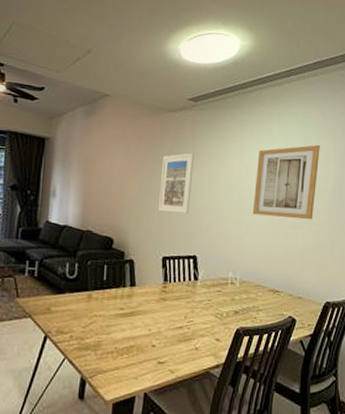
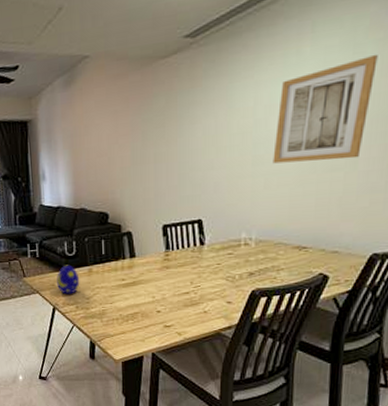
decorative egg: none [53,287,78,321] -> present [57,264,80,294]
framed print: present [157,153,194,214] -> none [154,103,194,178]

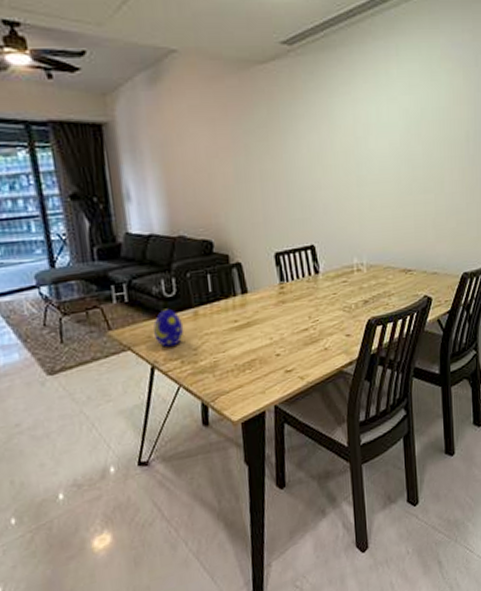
wall art: present [272,54,378,164] -> none [374,83,450,185]

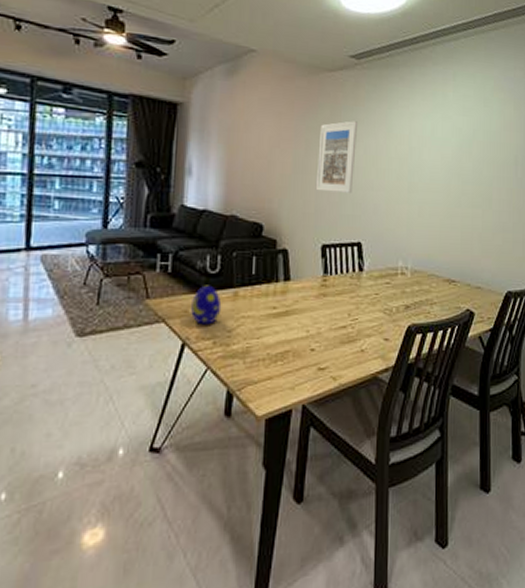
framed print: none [258,117,300,199] -> present [315,121,357,193]

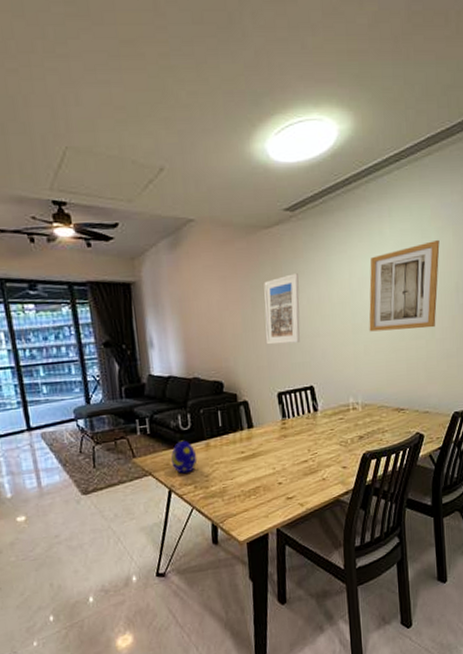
wall art: none [425,110,501,198] -> present [369,239,440,332]

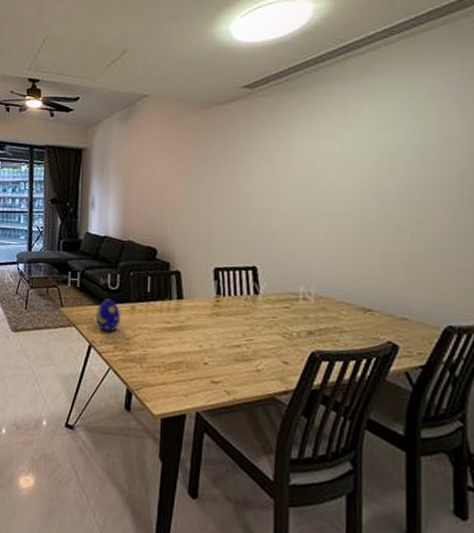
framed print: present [264,273,300,345] -> none [207,149,251,219]
wall art: present [369,239,440,332] -> none [333,121,439,221]

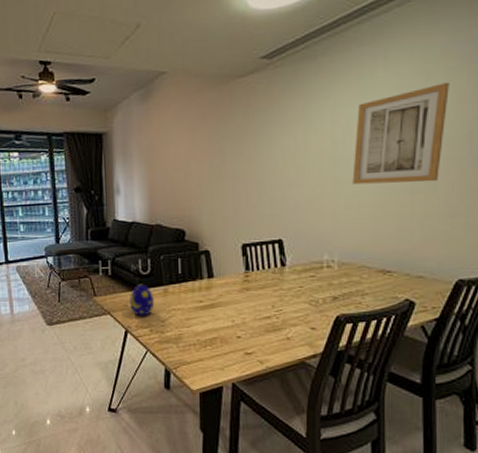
wall art: none [333,121,439,221] -> present [352,81,449,185]

